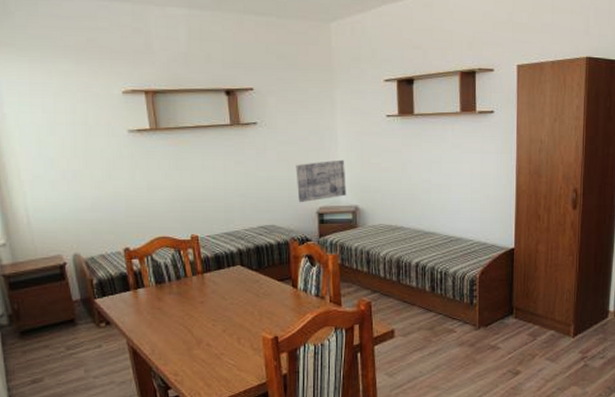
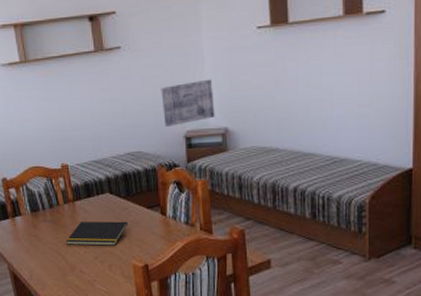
notepad: none [193,294,258,319] -> present [66,221,128,246]

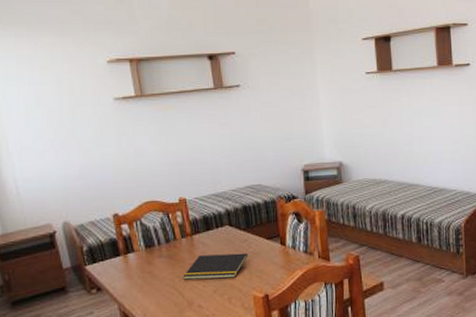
wall art: present [161,79,215,128] -> none [279,117,330,162]

